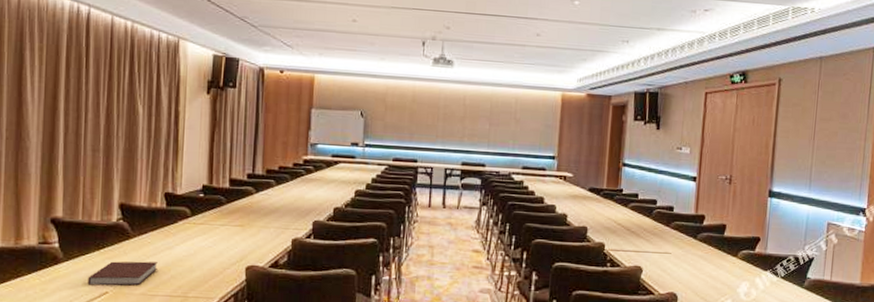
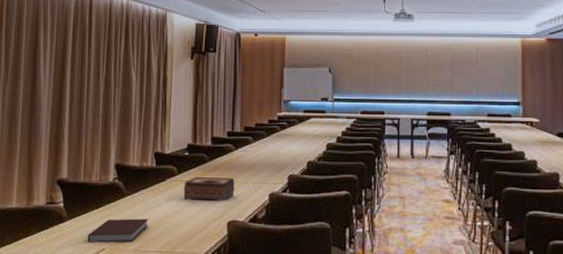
tissue box: none [197,220,255,245] -> present [183,177,235,201]

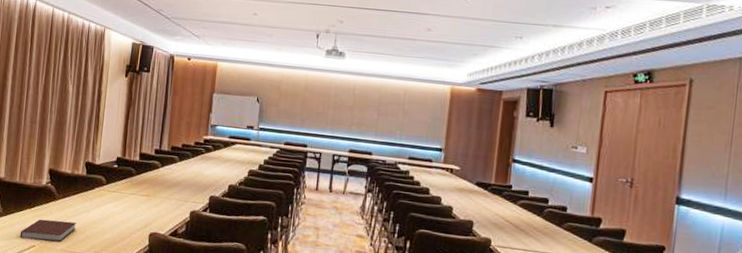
tissue box: present [183,177,235,201] -> none [110,189,159,214]

